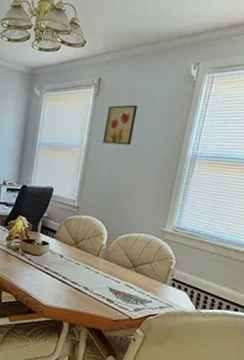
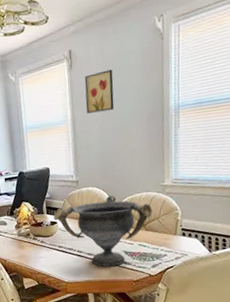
decorative bowl: none [46,228,148,301] -> present [53,195,153,267]

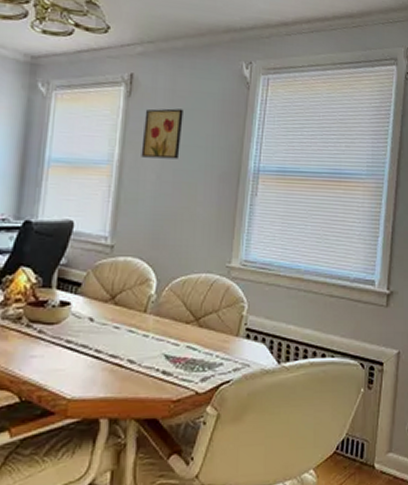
decorative bowl: present [53,195,153,267] -> none [65,272,212,376]

